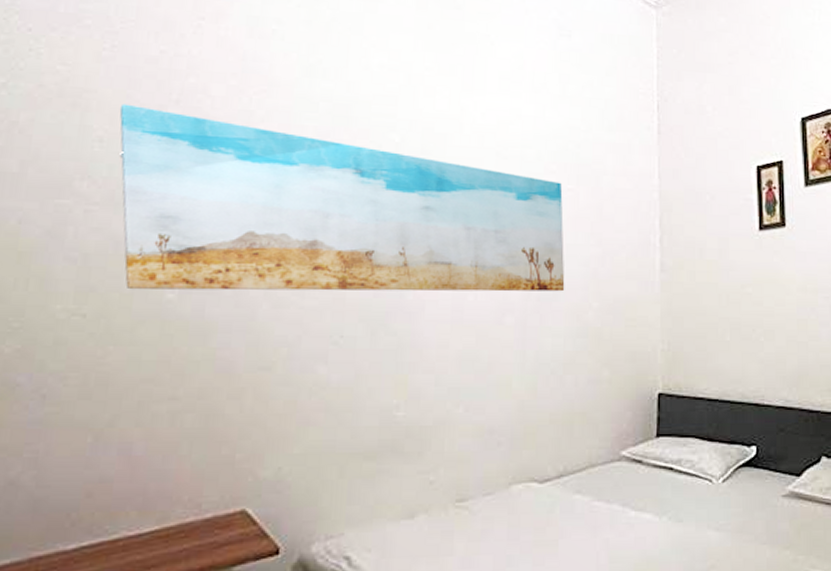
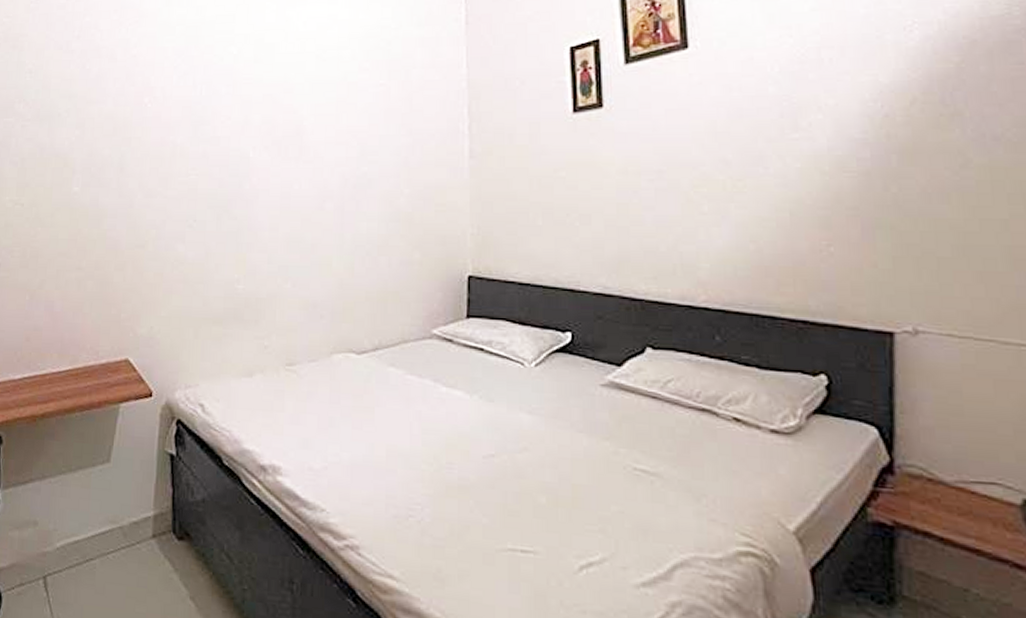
wall art: present [119,103,565,292] -> none [41,42,378,185]

